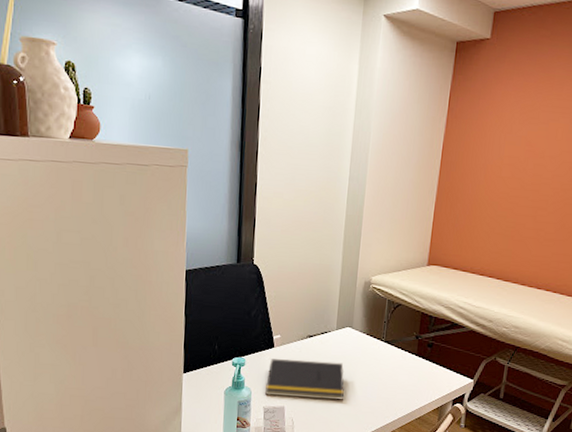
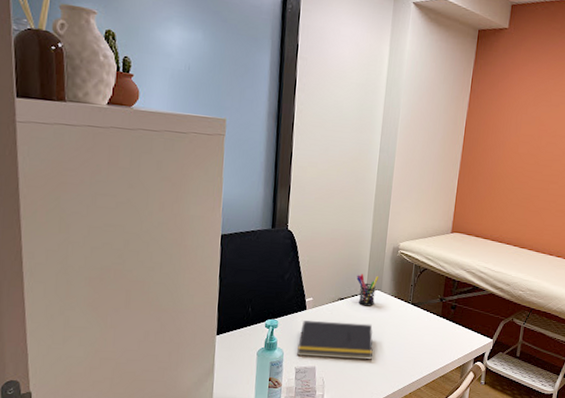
pen holder: none [326,310,350,344] -> present [356,274,379,306]

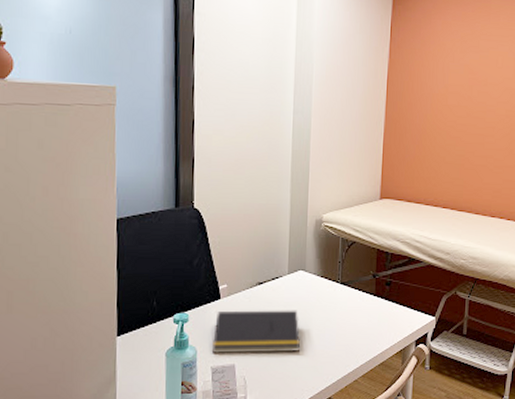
pen holder: present [356,274,379,306] -> none [276,253,302,290]

